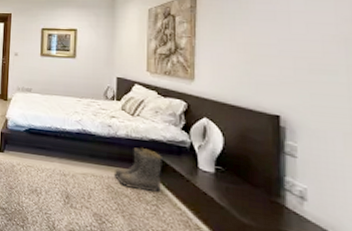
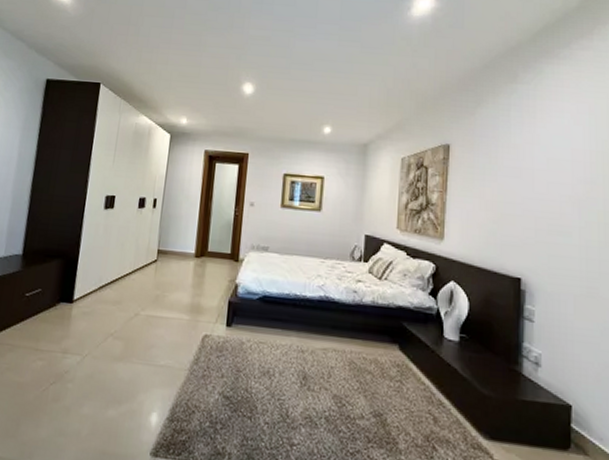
boots: present [113,147,162,192] -> none [357,316,409,366]

